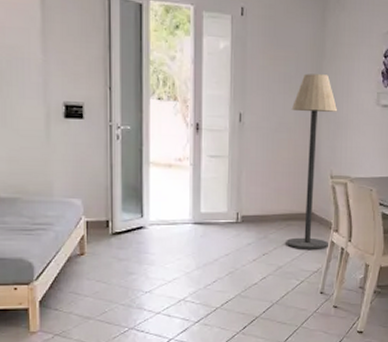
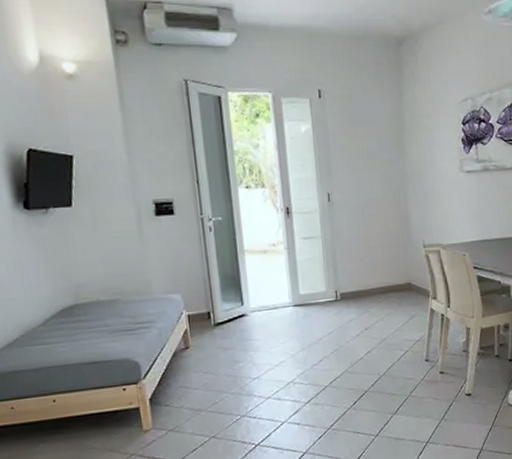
floor lamp: present [286,73,337,249] -> none [377,147,428,320]

